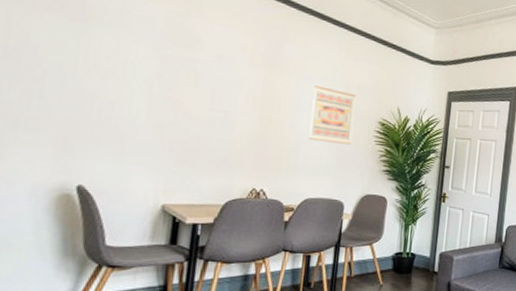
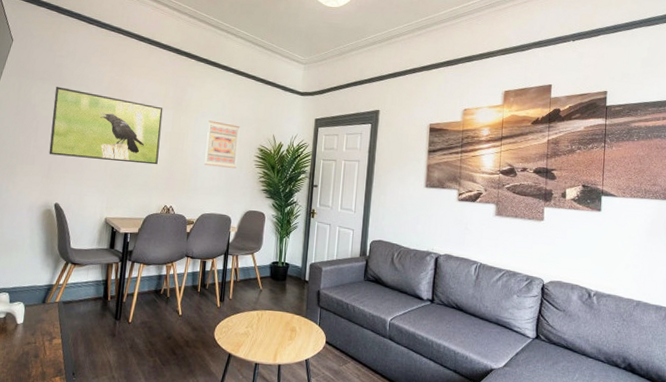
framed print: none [65,23,250,138] -> present [49,87,163,165]

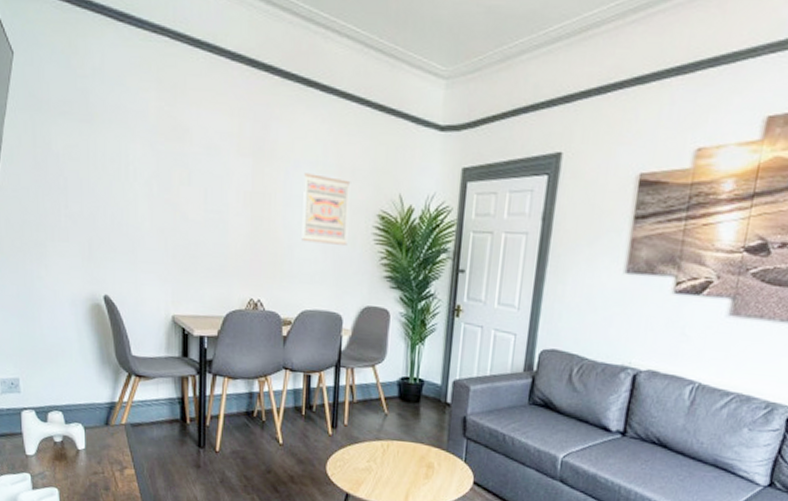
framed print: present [49,87,163,165] -> none [83,125,238,241]

